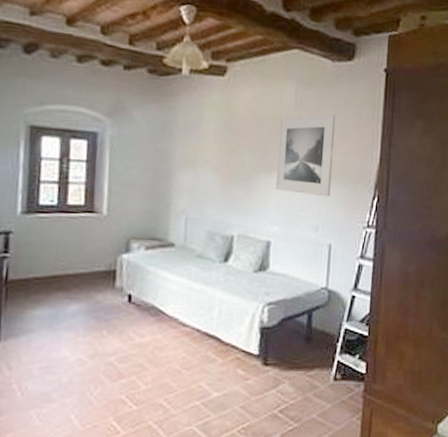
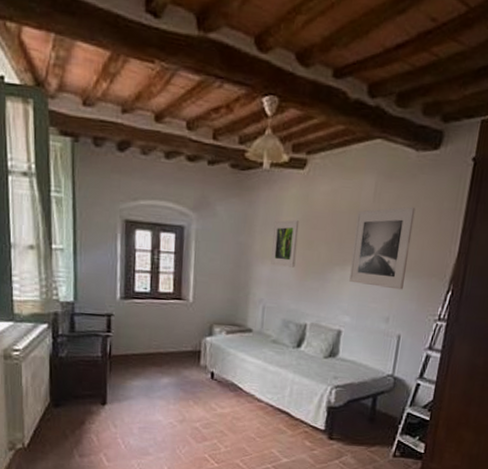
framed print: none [193,126,222,176] -> present [271,220,300,268]

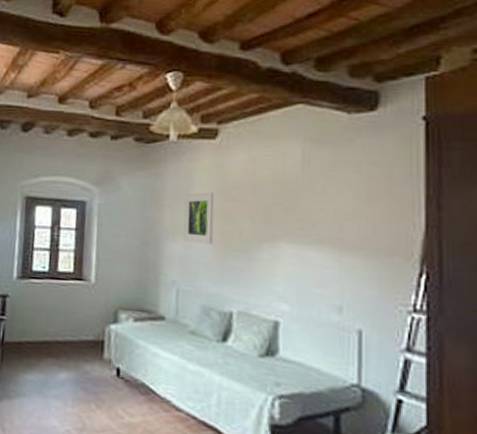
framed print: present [349,206,416,290] -> none [282,173,357,272]

